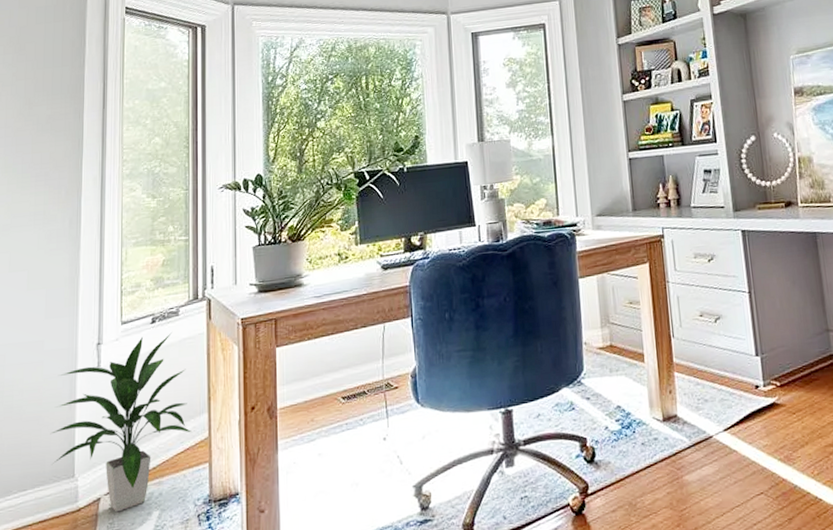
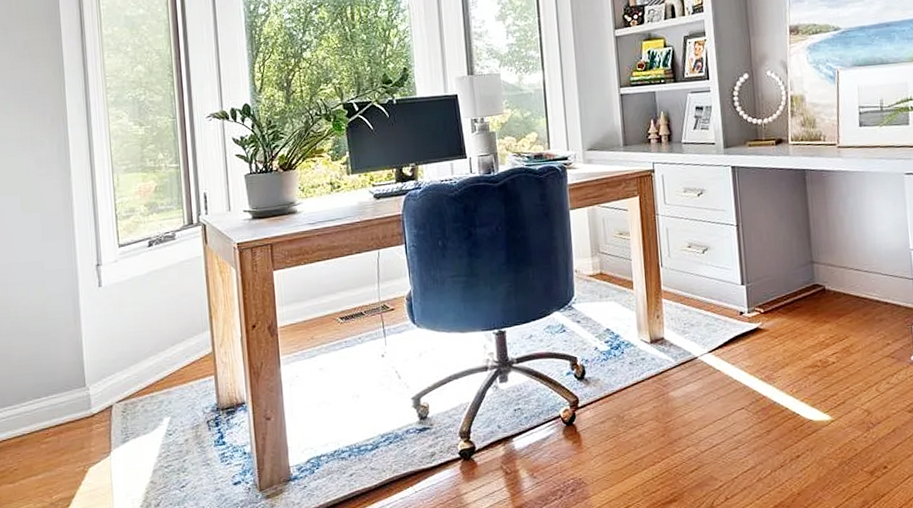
indoor plant: present [50,332,192,512] -> none [58,255,196,418]

